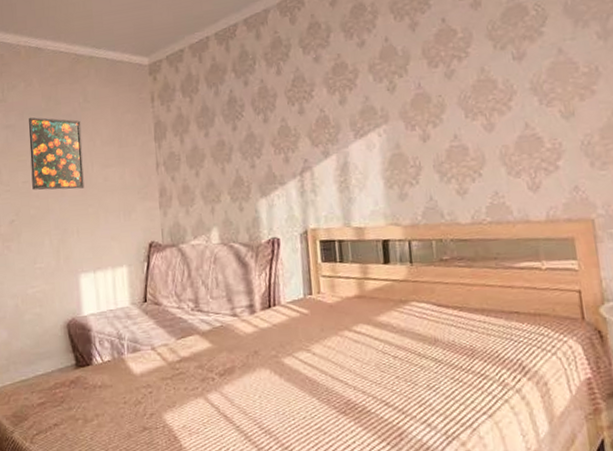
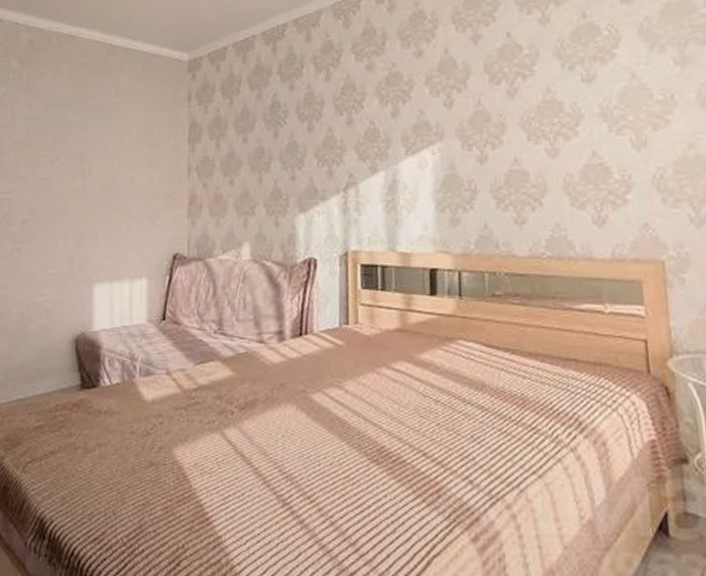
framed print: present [29,117,85,190] -> none [51,108,110,190]

